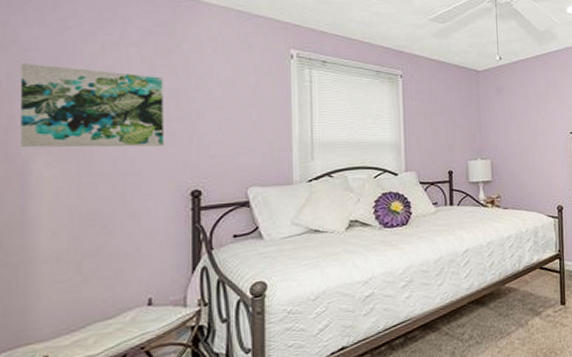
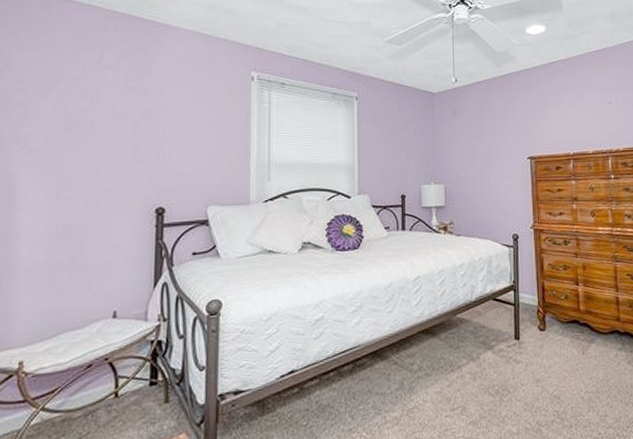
wall art: present [20,63,164,148] -> none [10,85,135,165]

